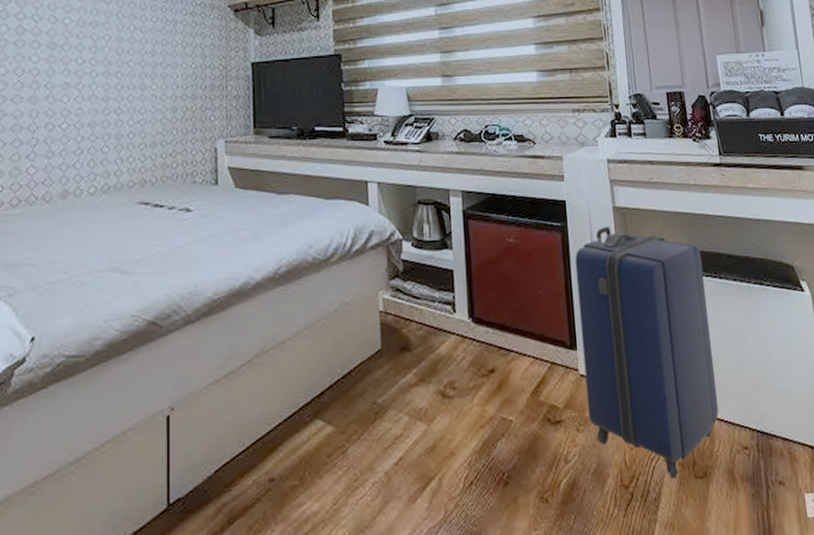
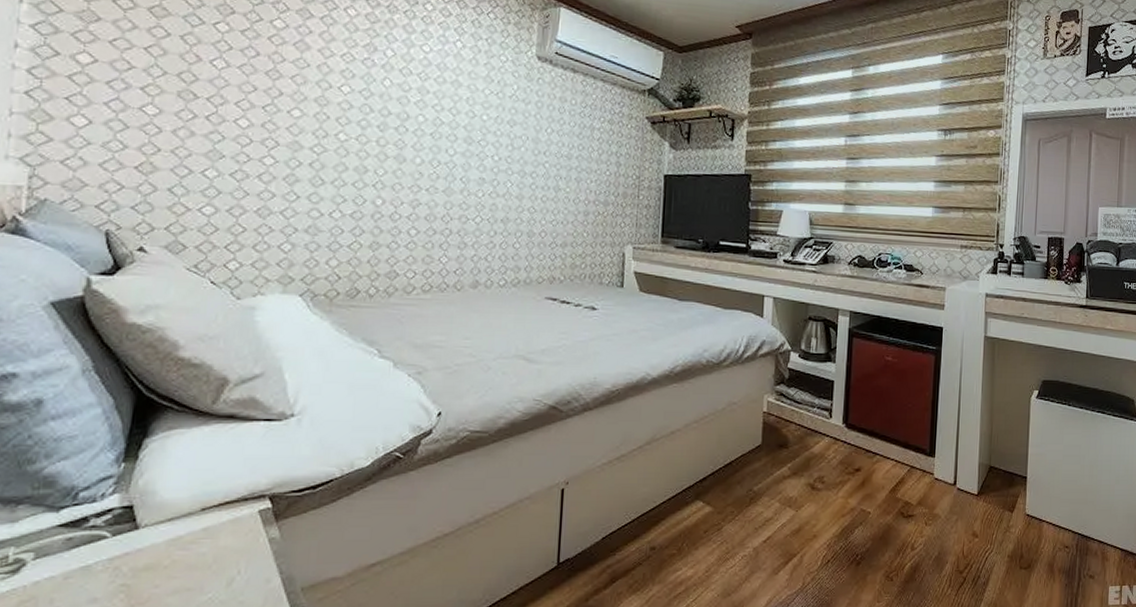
suitcase: present [575,226,719,479] -> none [937,352,1056,569]

